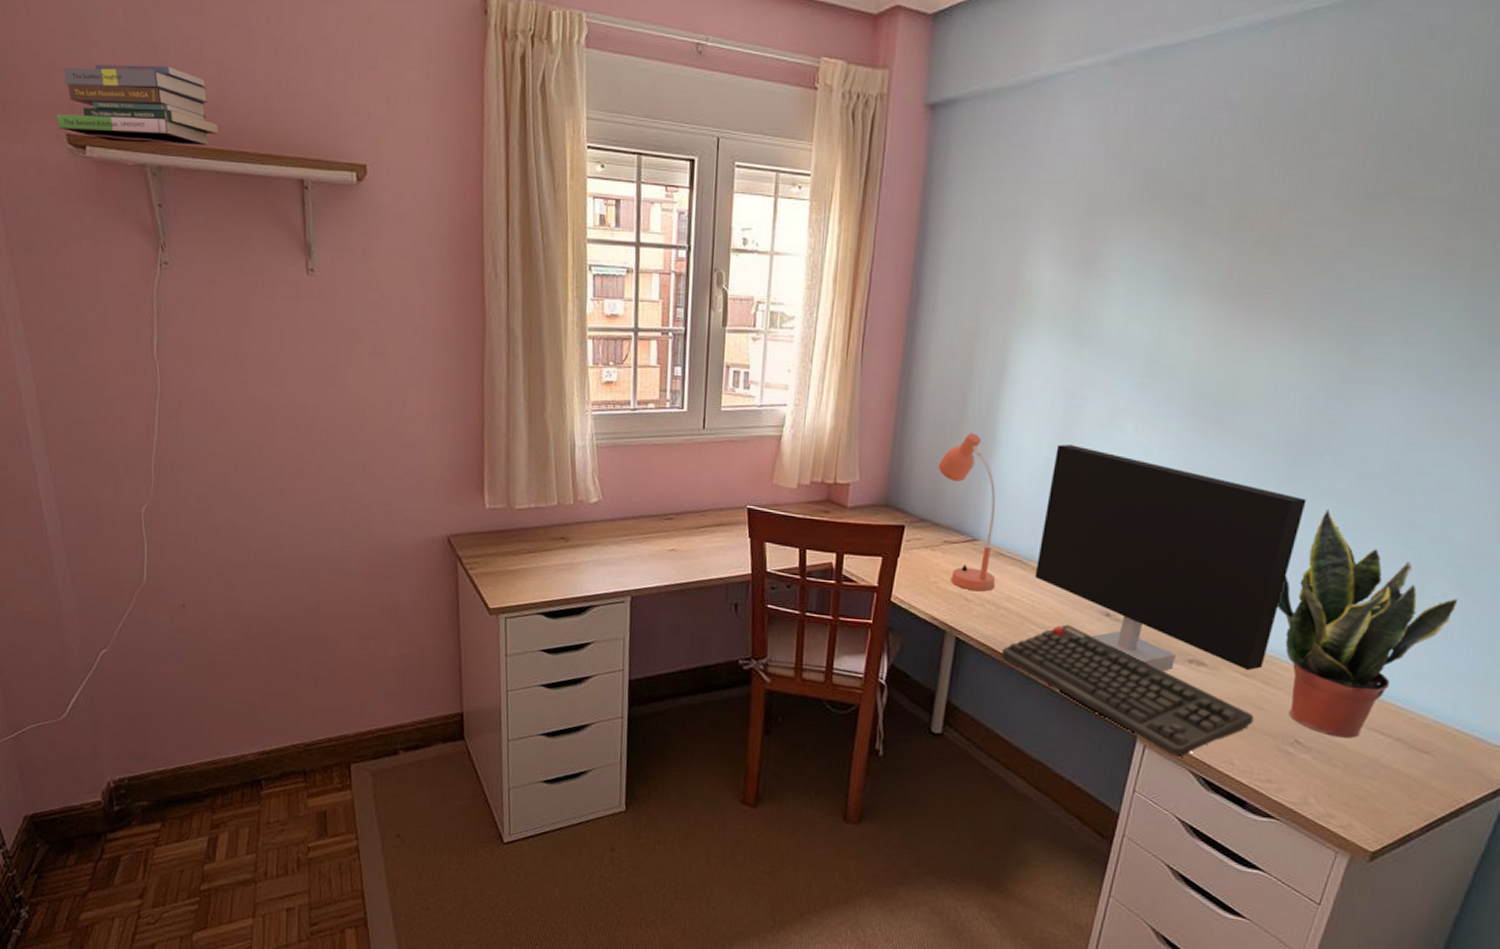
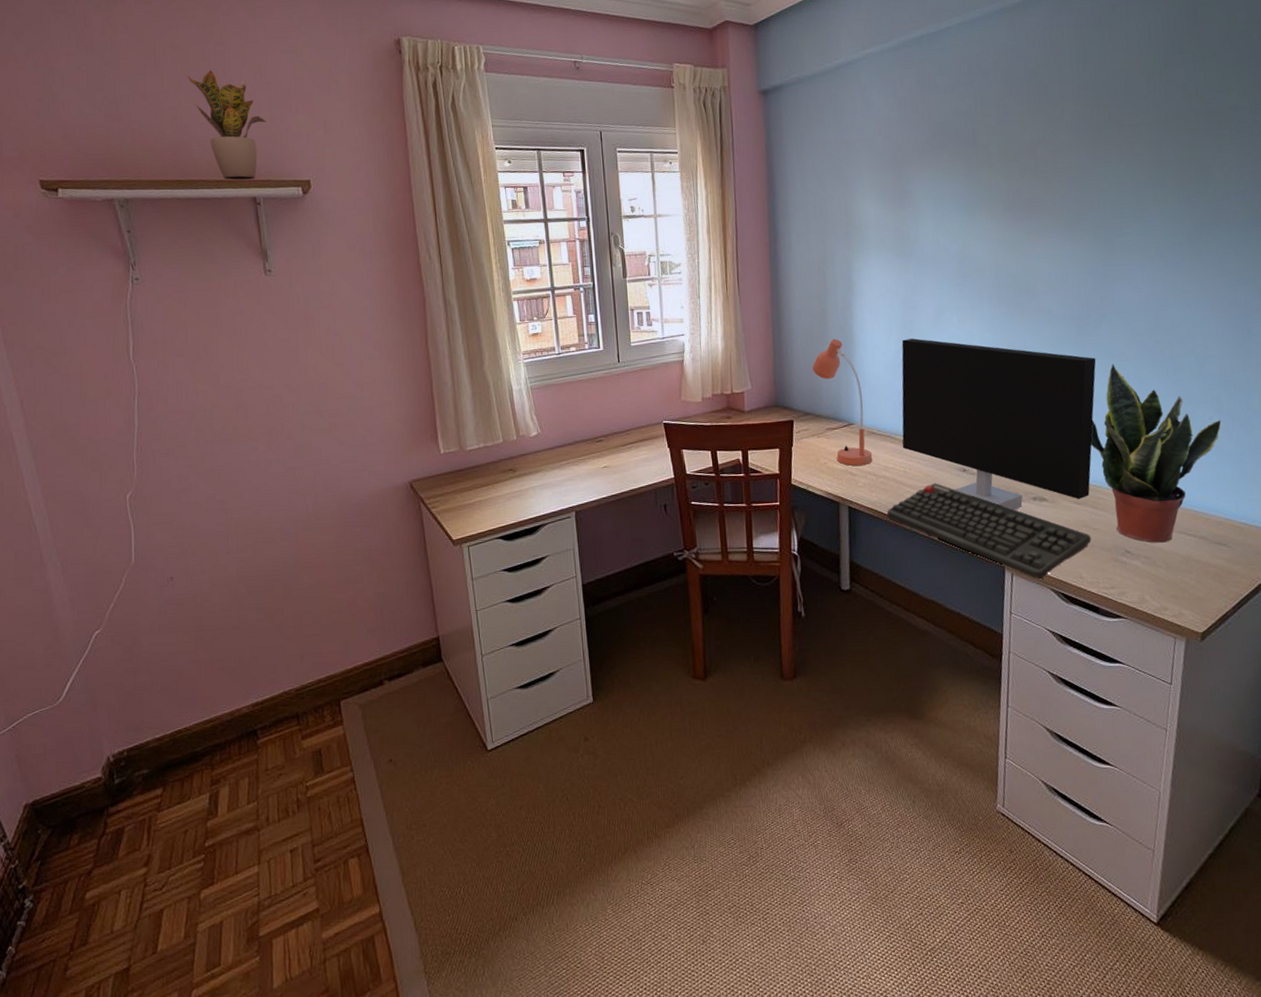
books: present [57,65,219,146] -> none [30,117,178,183]
potted plant: none [236,16,323,157] -> present [187,70,267,181]

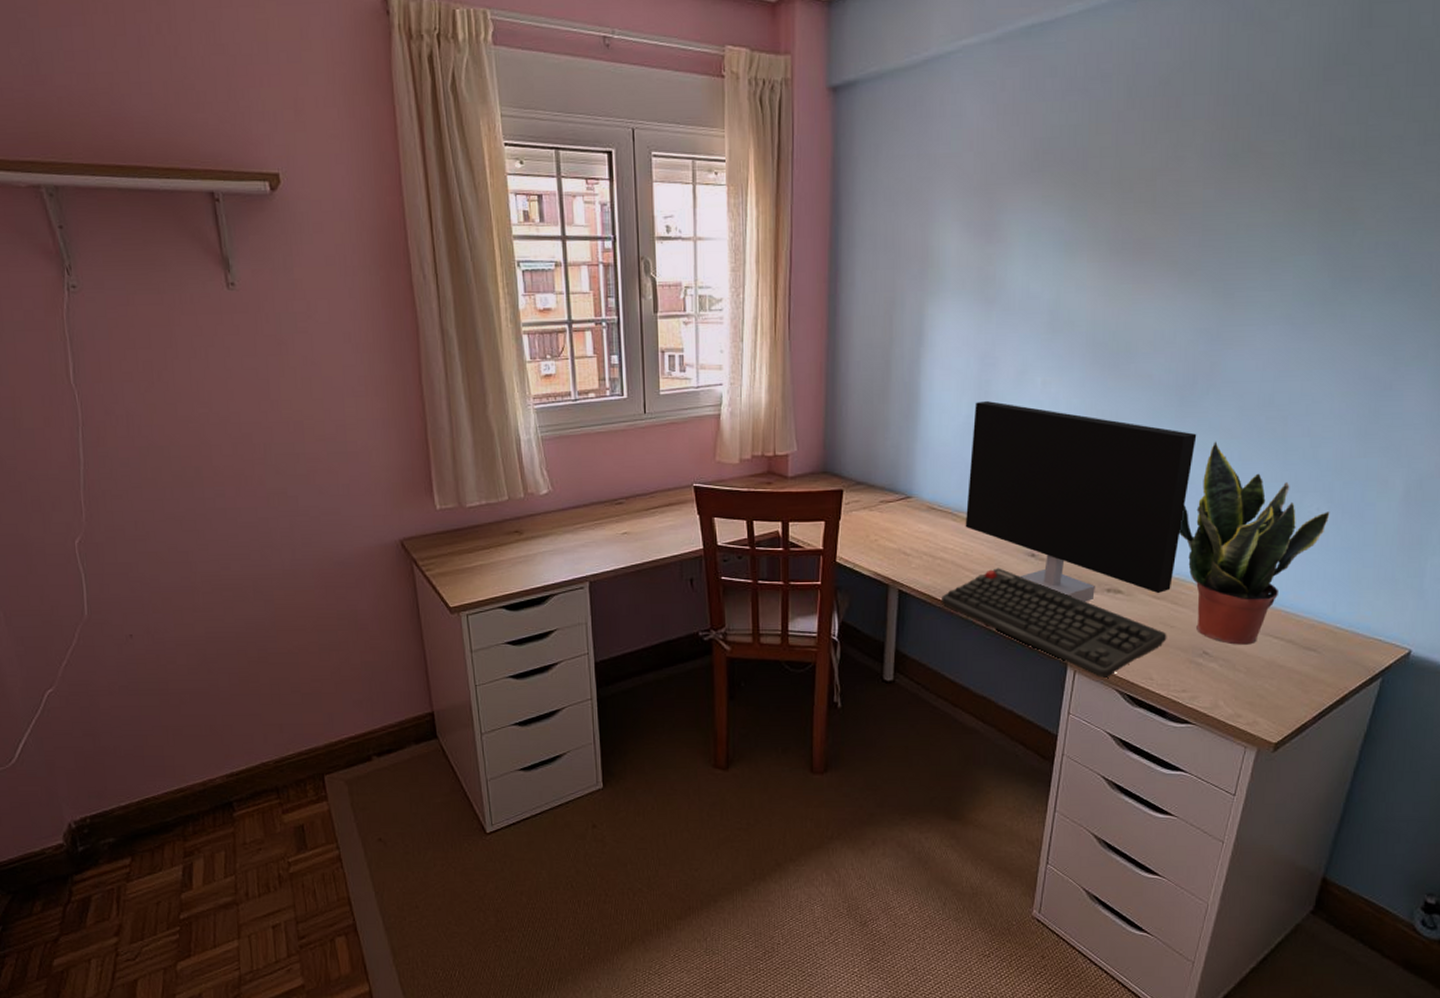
potted plant: present [187,70,267,181] -> none [123,25,224,169]
desk lamp: present [812,338,873,466] -> none [868,397,931,545]

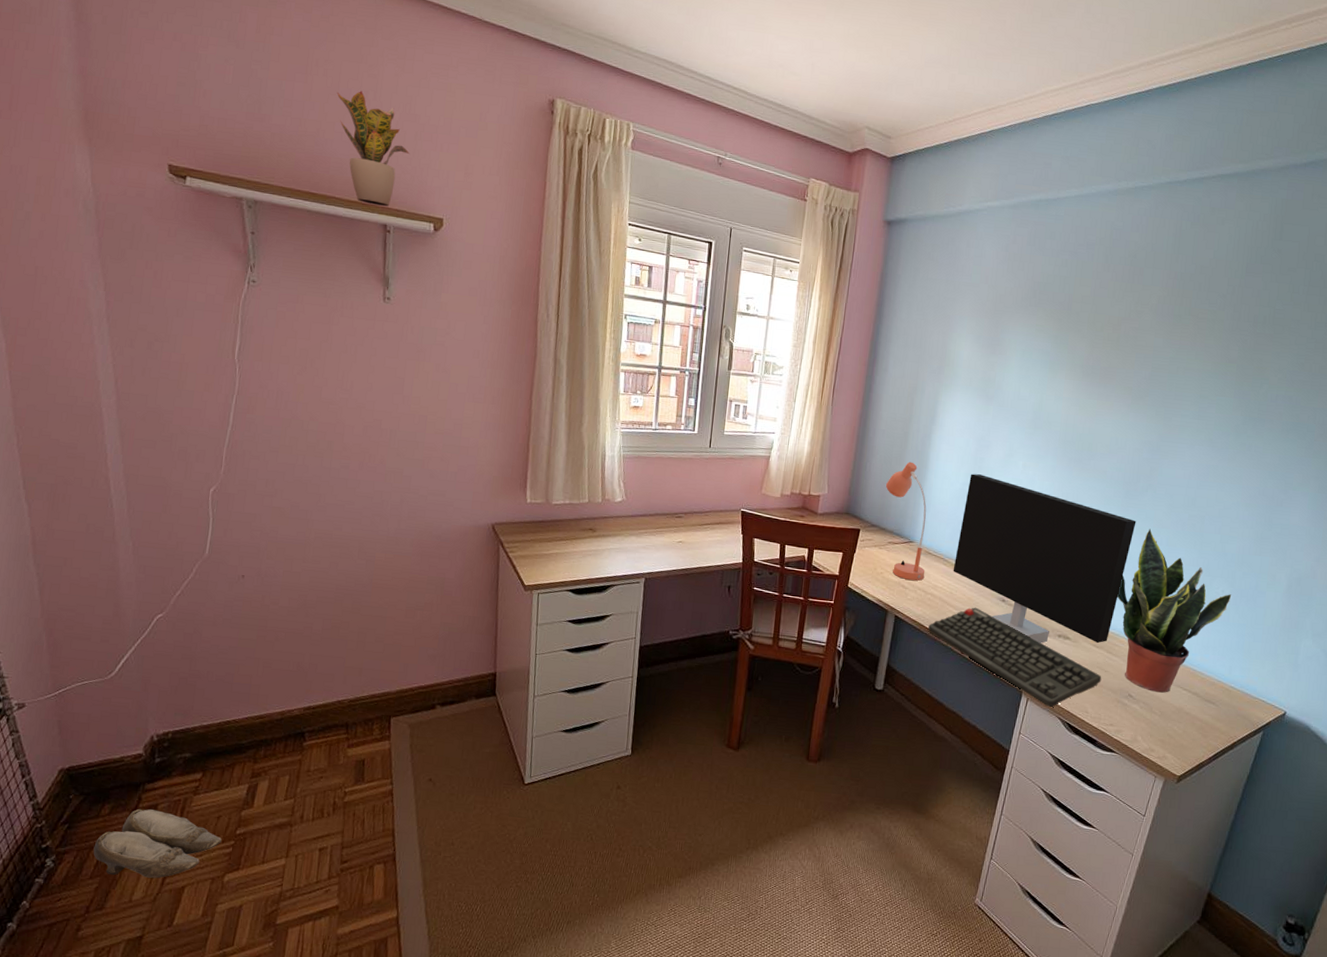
slippers: none [33,902,166,974] -> present [93,808,222,879]
potted plant: none [123,25,224,169] -> present [336,91,409,206]
desk lamp: none [868,397,931,545] -> present [885,461,927,581]

